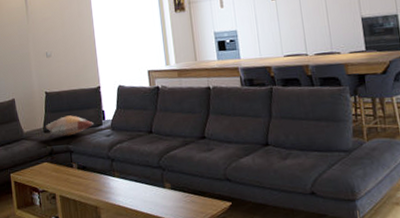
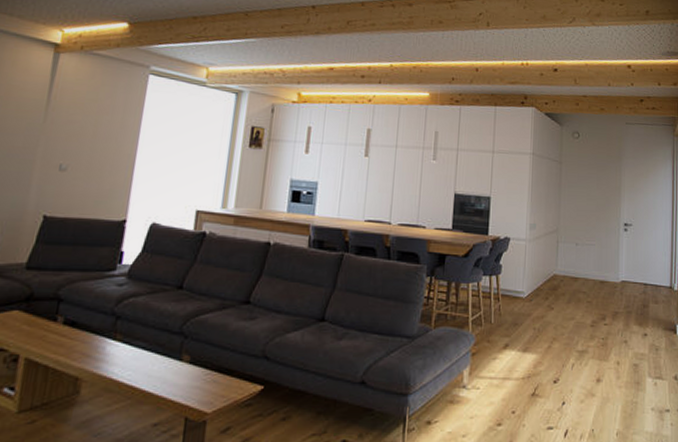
decorative pillow: present [45,115,95,136] -> none [30,251,105,279]

